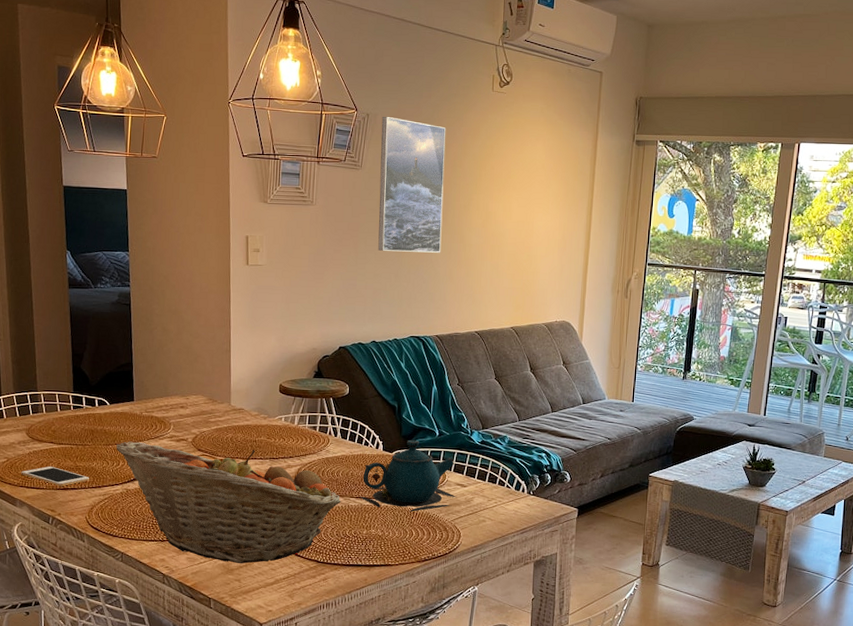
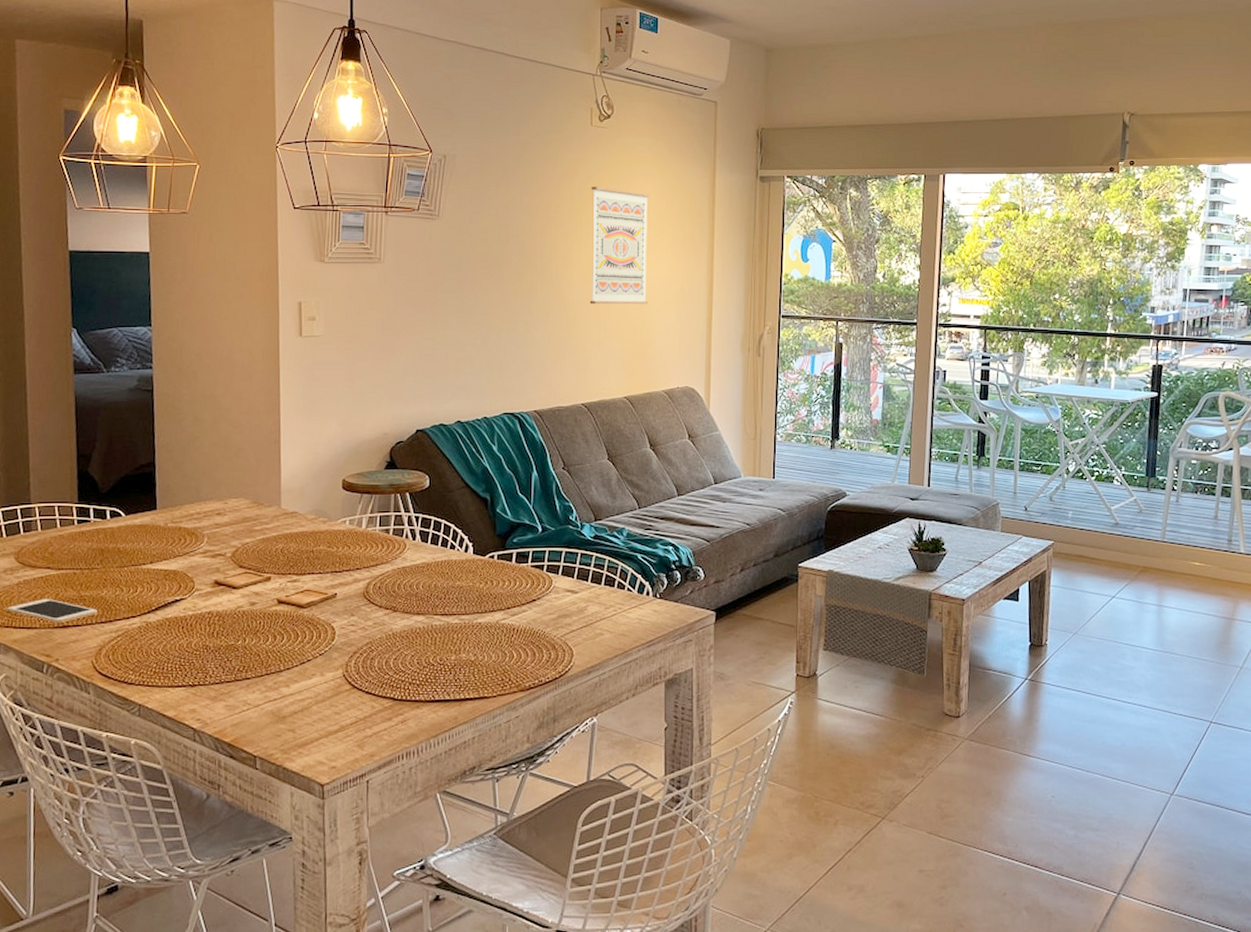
fruit basket: present [116,441,341,564] -> none [133,560,422,708]
teapot: present [359,439,457,512] -> none [445,538,567,629]
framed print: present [378,116,446,253] -> none [461,157,539,313]
wall art: none [485,145,540,250] -> present [589,186,650,305]

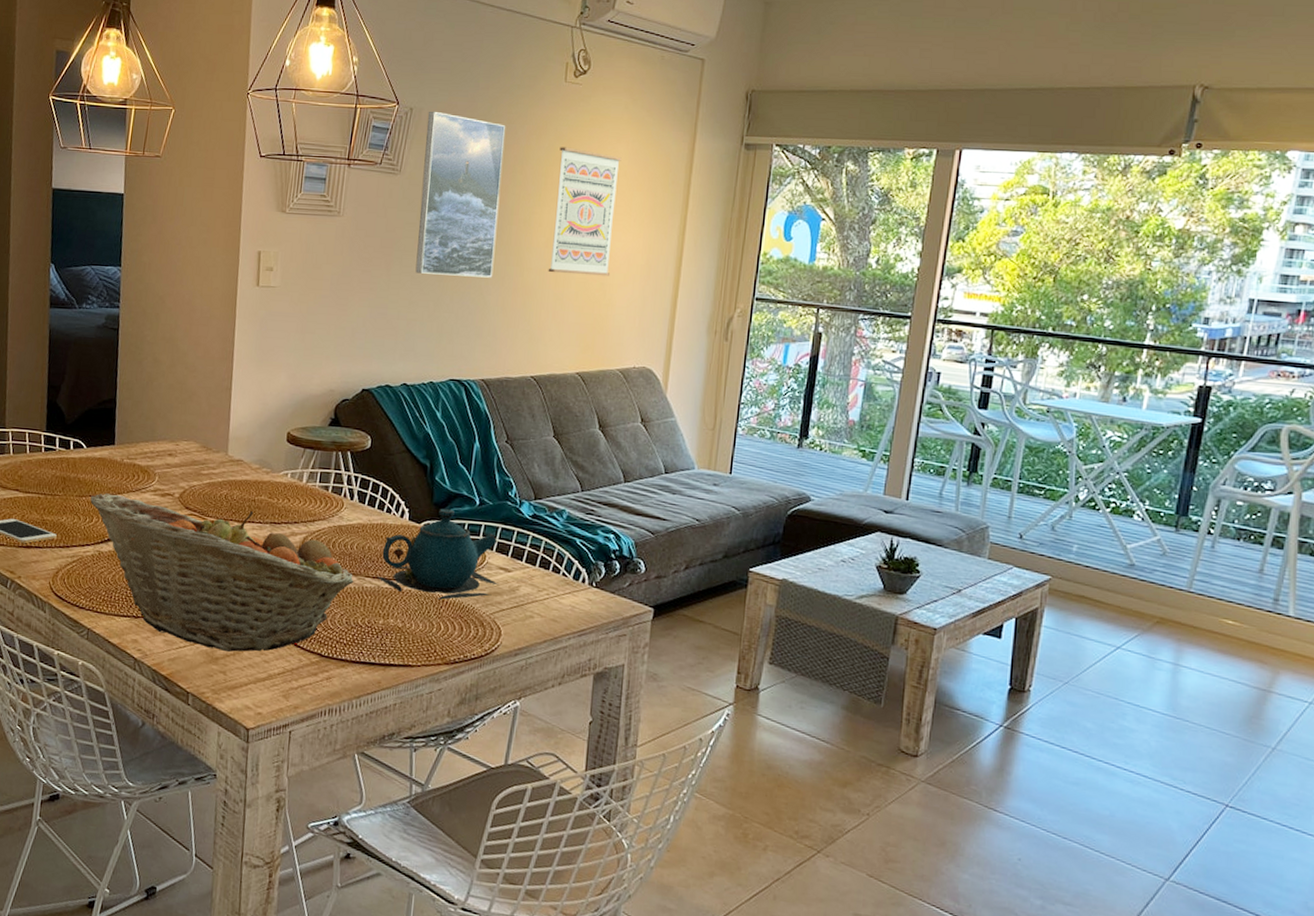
fruit basket: none [133,560,422,708] -> present [90,493,354,652]
teapot: none [445,538,567,629] -> present [376,508,499,600]
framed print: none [461,157,539,313] -> present [415,111,506,278]

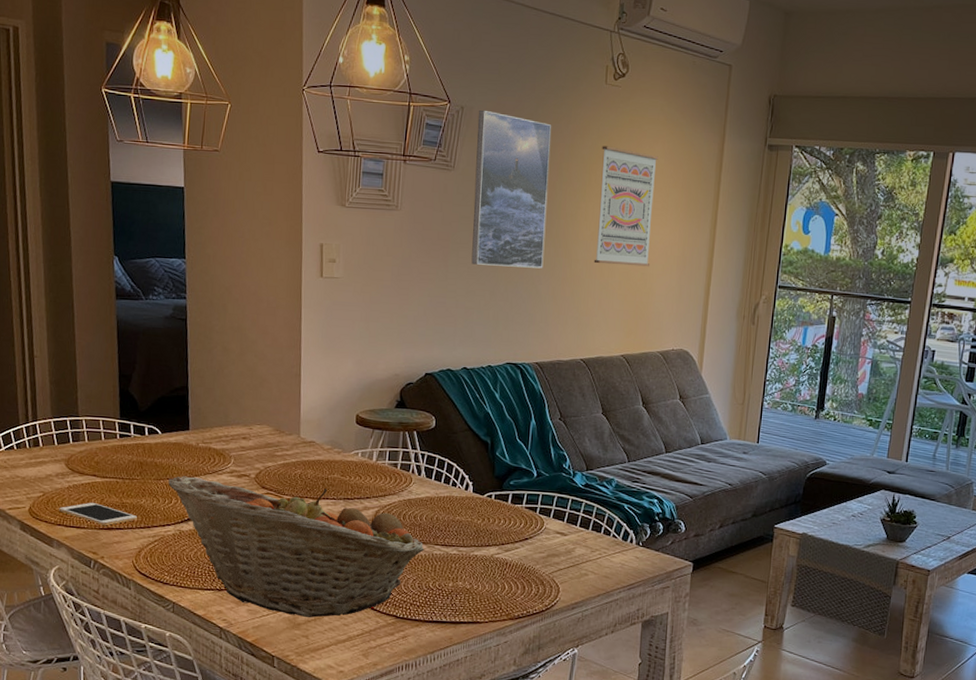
teapot: present [376,508,499,600] -> none [445,480,557,563]

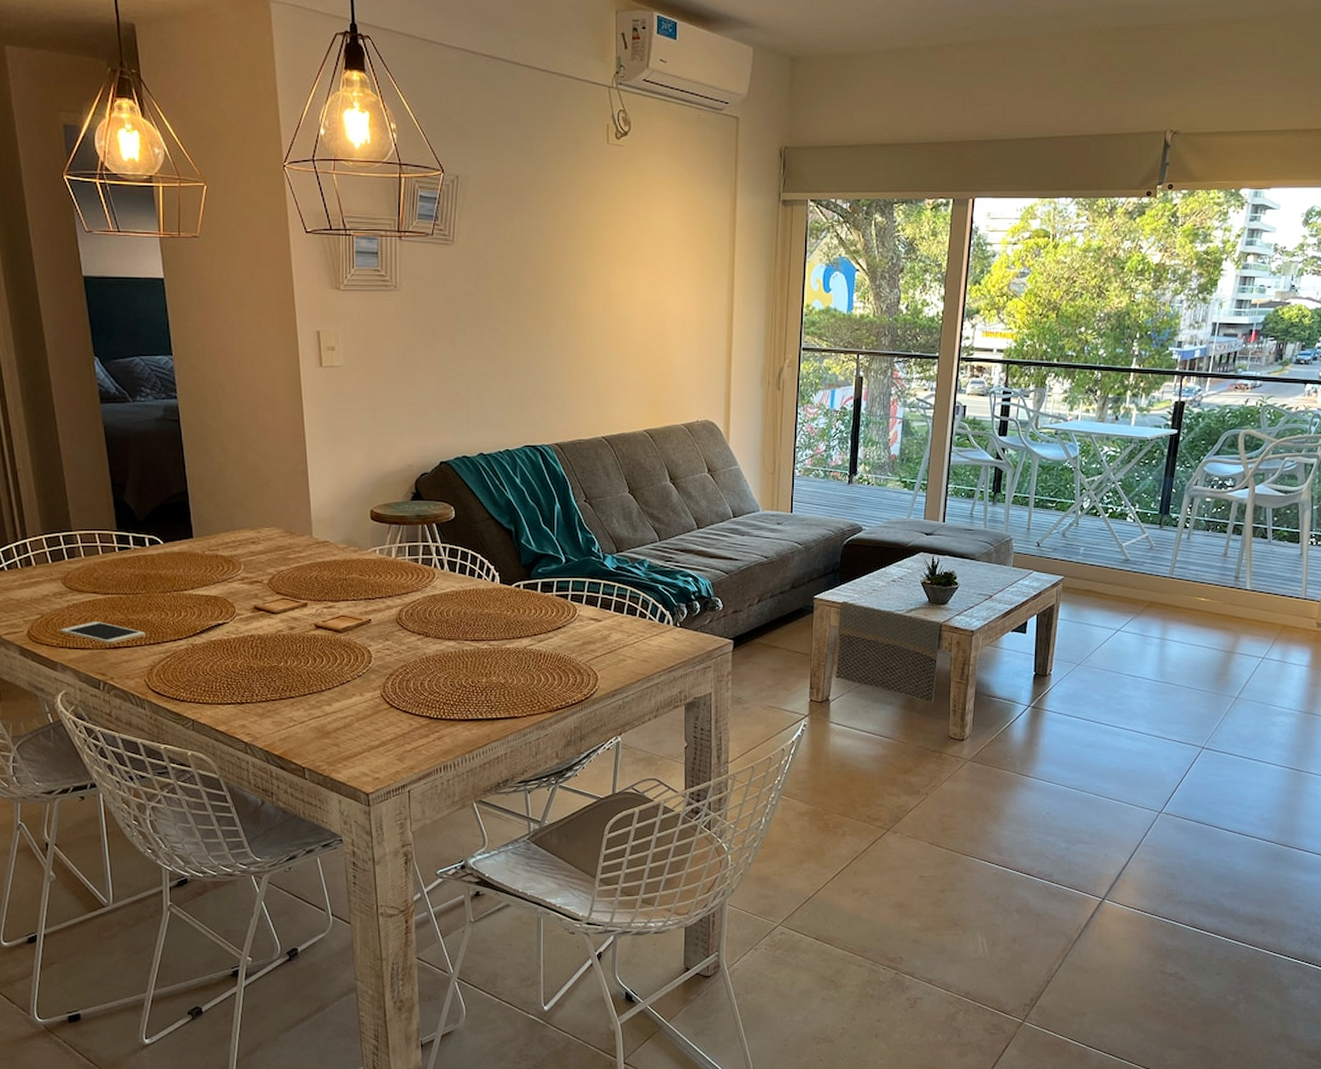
fruit basket: present [168,476,424,618] -> none [175,587,454,725]
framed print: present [471,110,552,269] -> none [474,178,556,344]
wall art: present [593,146,659,267] -> none [608,210,669,336]

